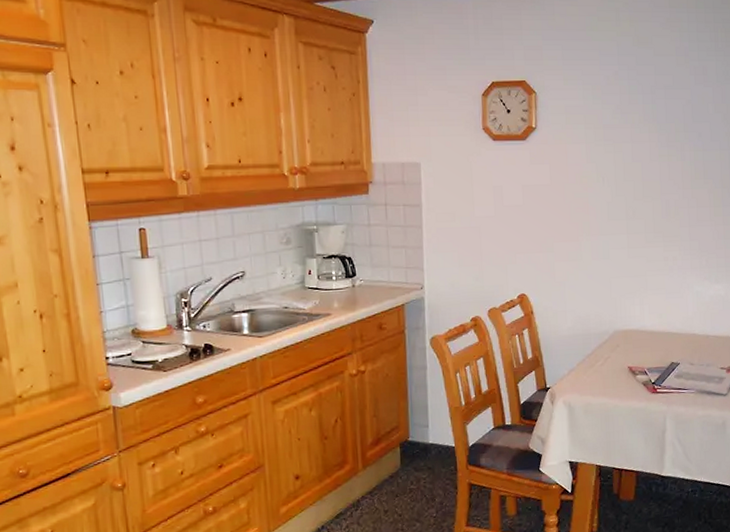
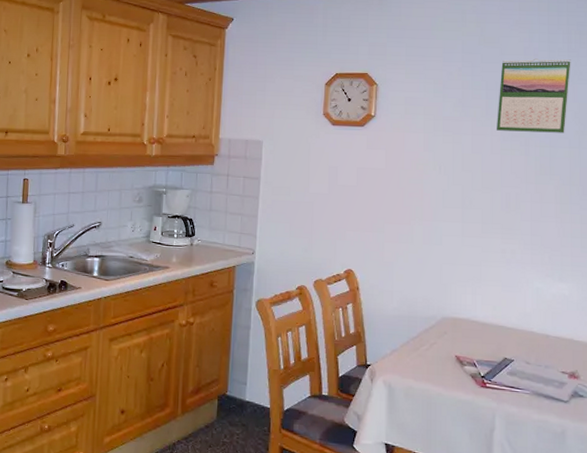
calendar: none [653,59,719,137] -> present [497,58,571,133]

